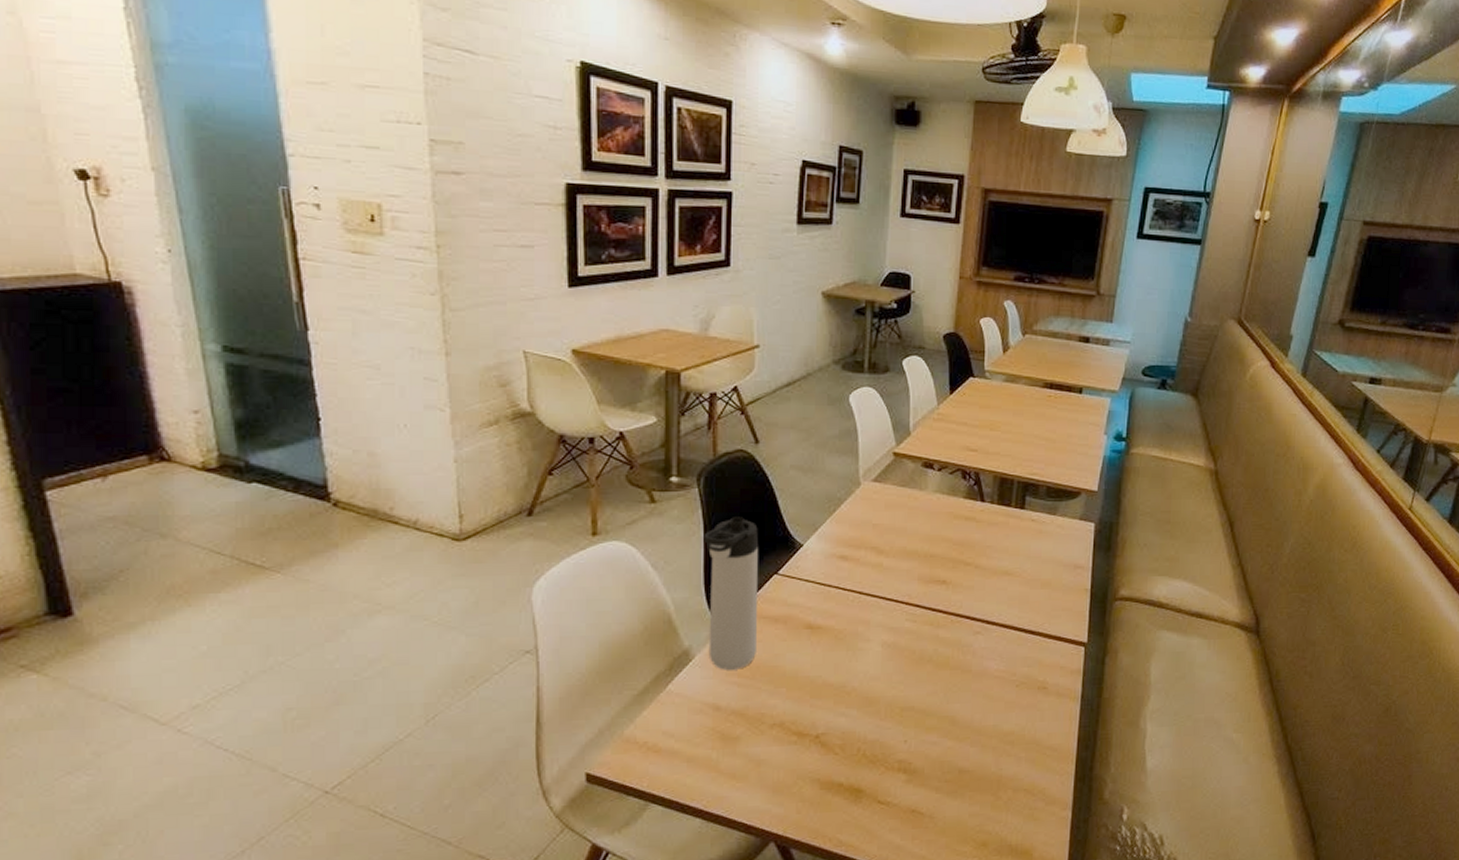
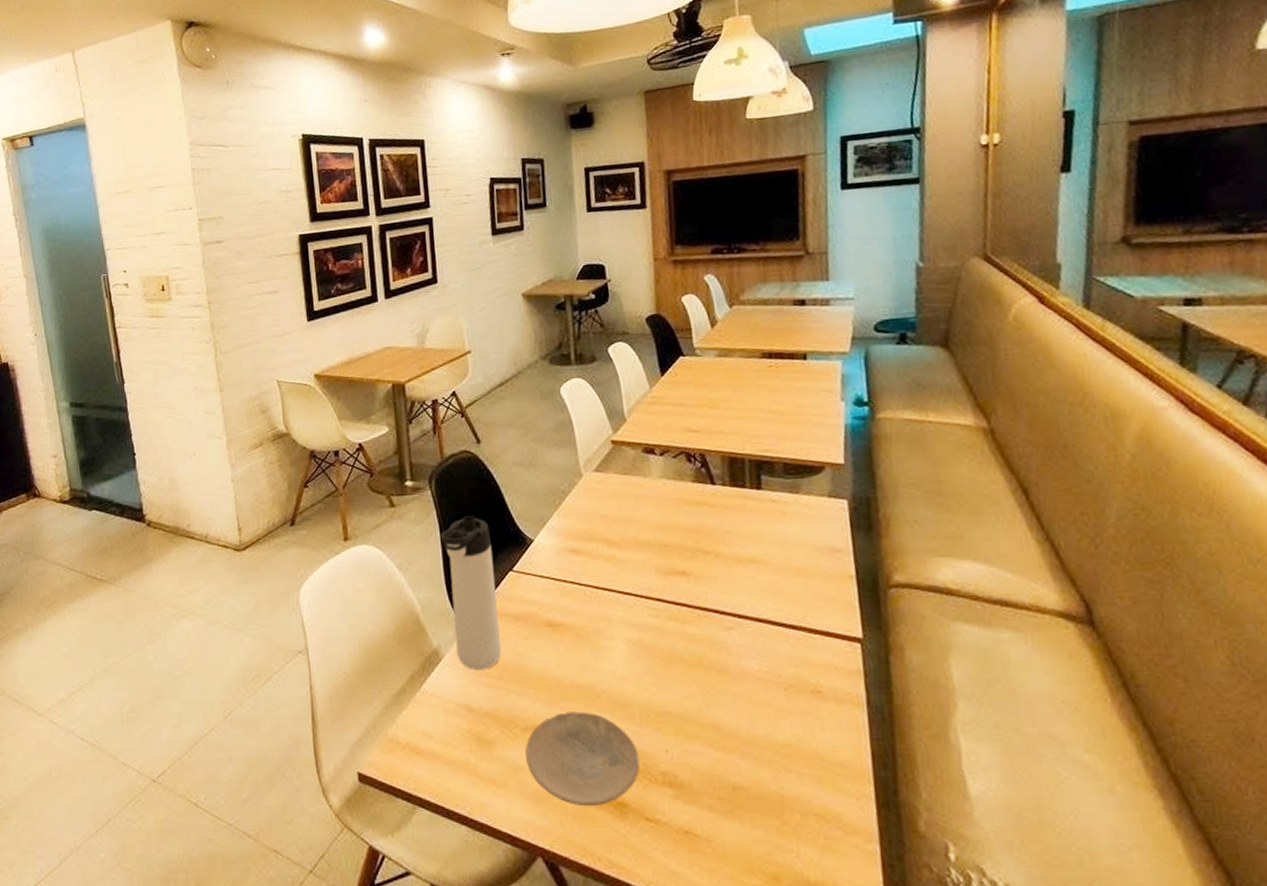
plate: none [770,708,879,794] -> present [525,711,640,807]

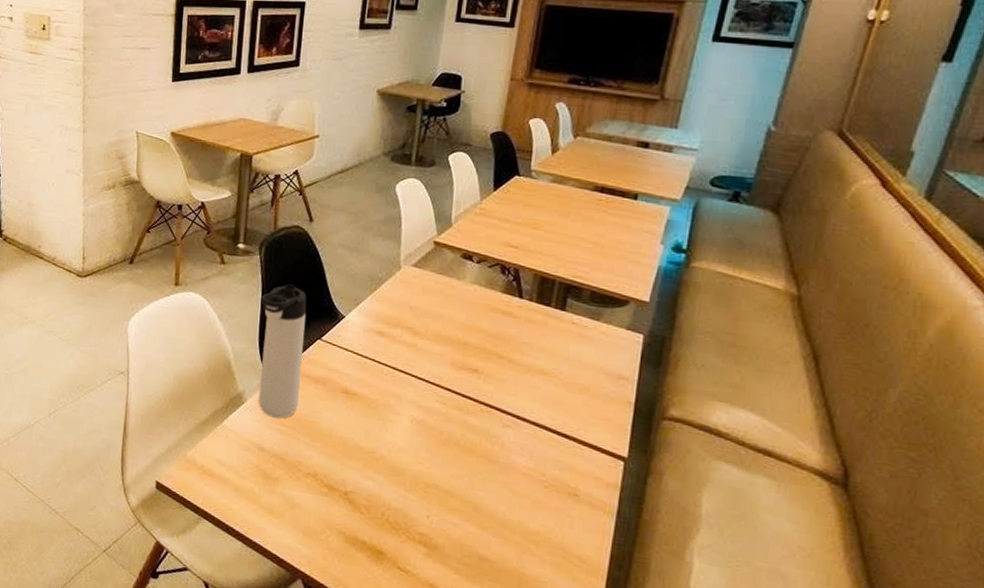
plate: present [525,711,640,807] -> none [303,467,403,549]

